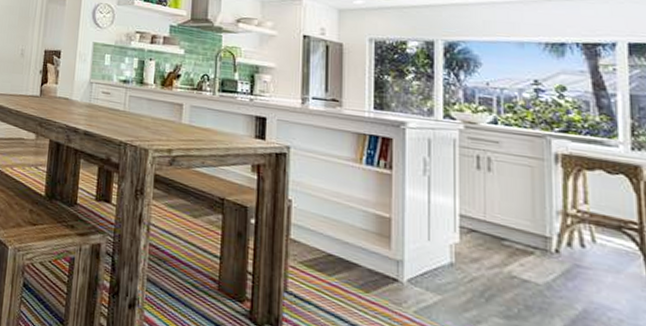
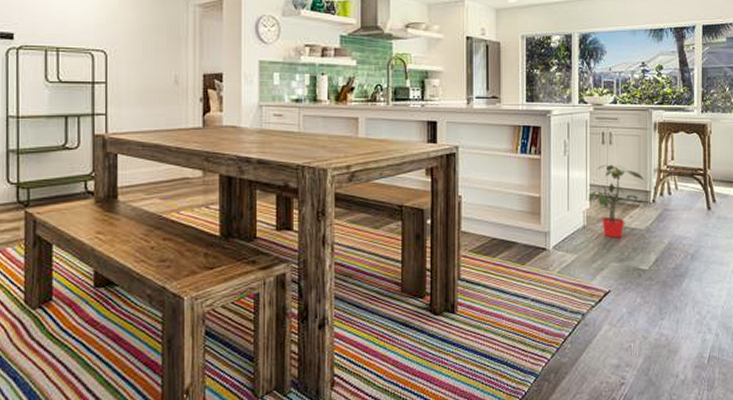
potted plant: none [454,194,548,289] -> present [586,164,648,238]

